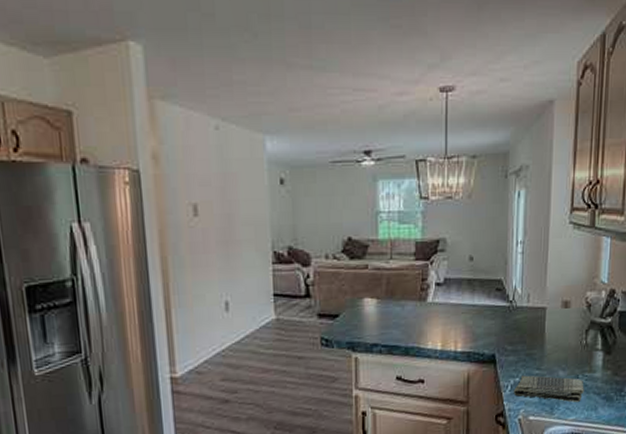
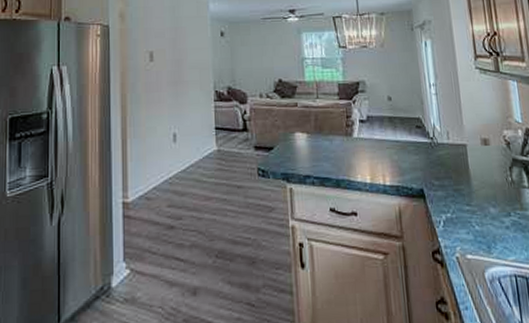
dish towel: present [513,375,584,403] -> none [446,211,519,241]

